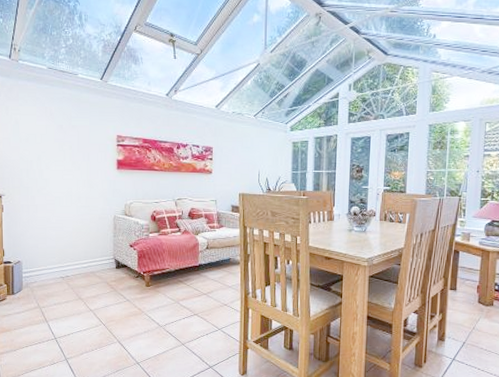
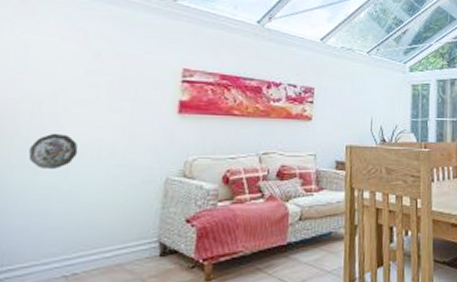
decorative plate: none [30,185,58,208] -> present [28,134,78,169]

